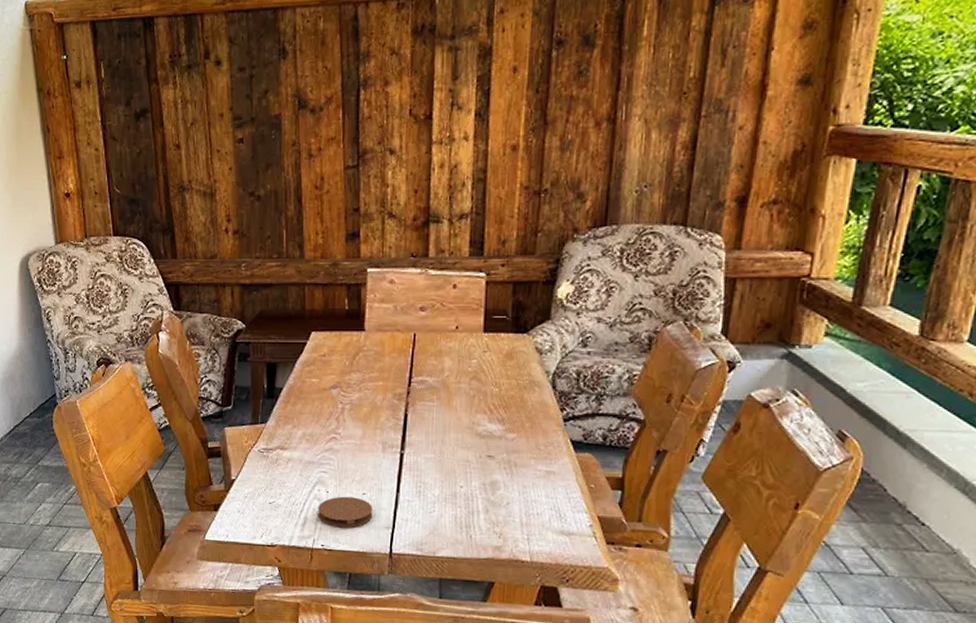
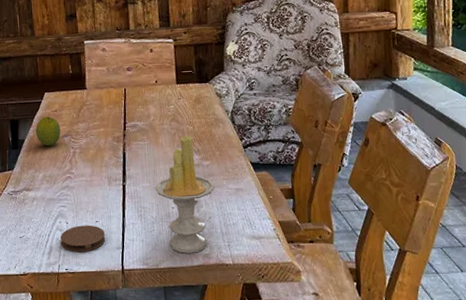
fruit: none [296,362,329,399] -> present [35,116,61,146]
candle: none [441,399,520,544] -> present [155,135,215,254]

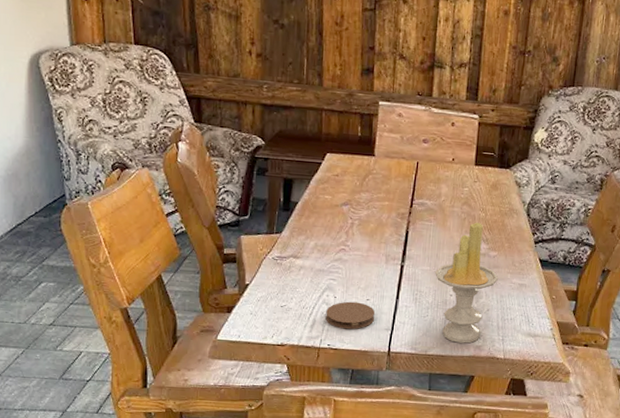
fruit: present [35,116,61,146] -> none [311,180,341,213]

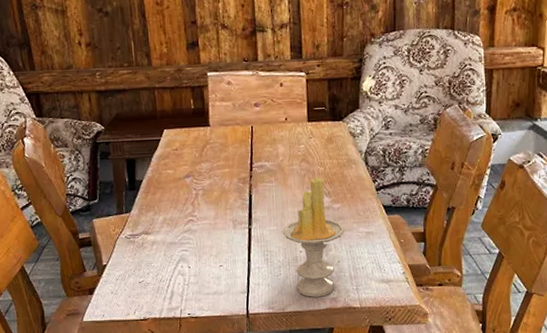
coaster: present [325,301,375,330] -> none [182,269,230,297]

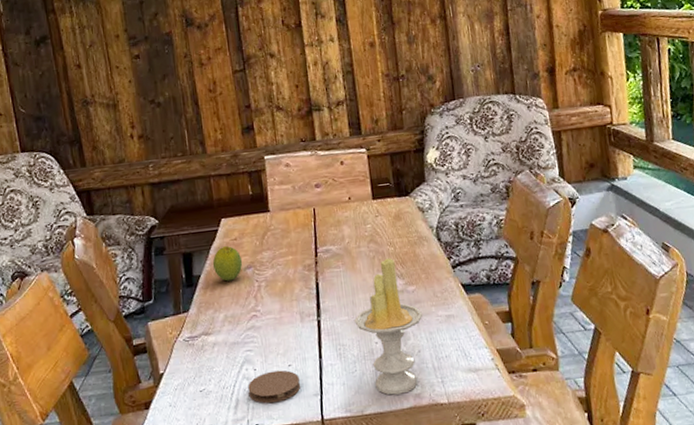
fruit: none [154,155,183,188] -> present [212,246,243,282]
coaster: none [182,269,230,297] -> present [248,370,301,404]

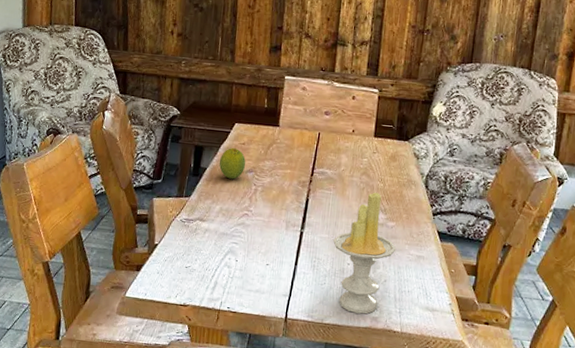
coaster: present [248,370,301,404] -> none [226,265,274,294]

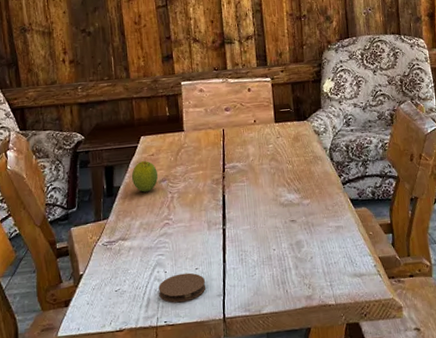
coaster: none [226,265,274,294] -> present [159,273,206,303]
candle: present [333,192,397,314] -> none [255,174,316,297]

